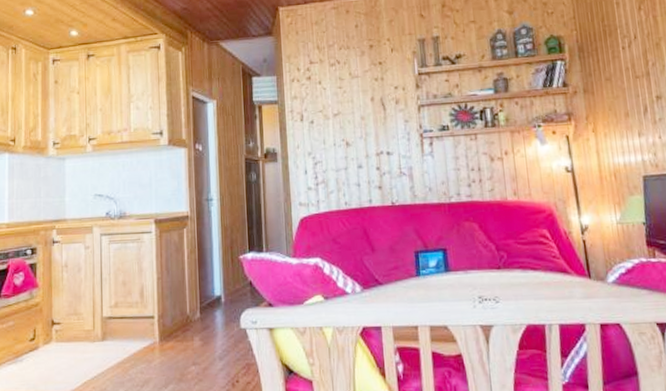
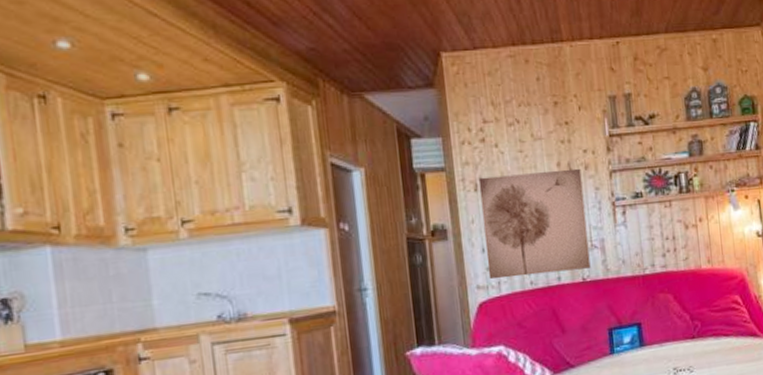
wall art: none [304,103,399,198] -> present [478,168,591,280]

